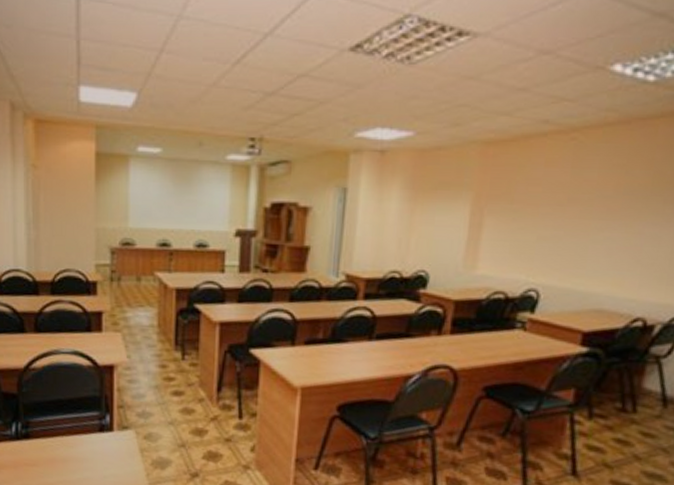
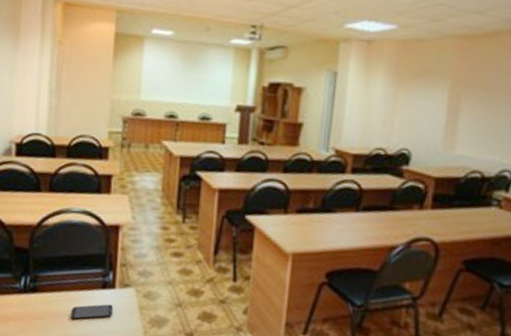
smartphone: none [68,447,112,465] -> present [71,304,113,320]

